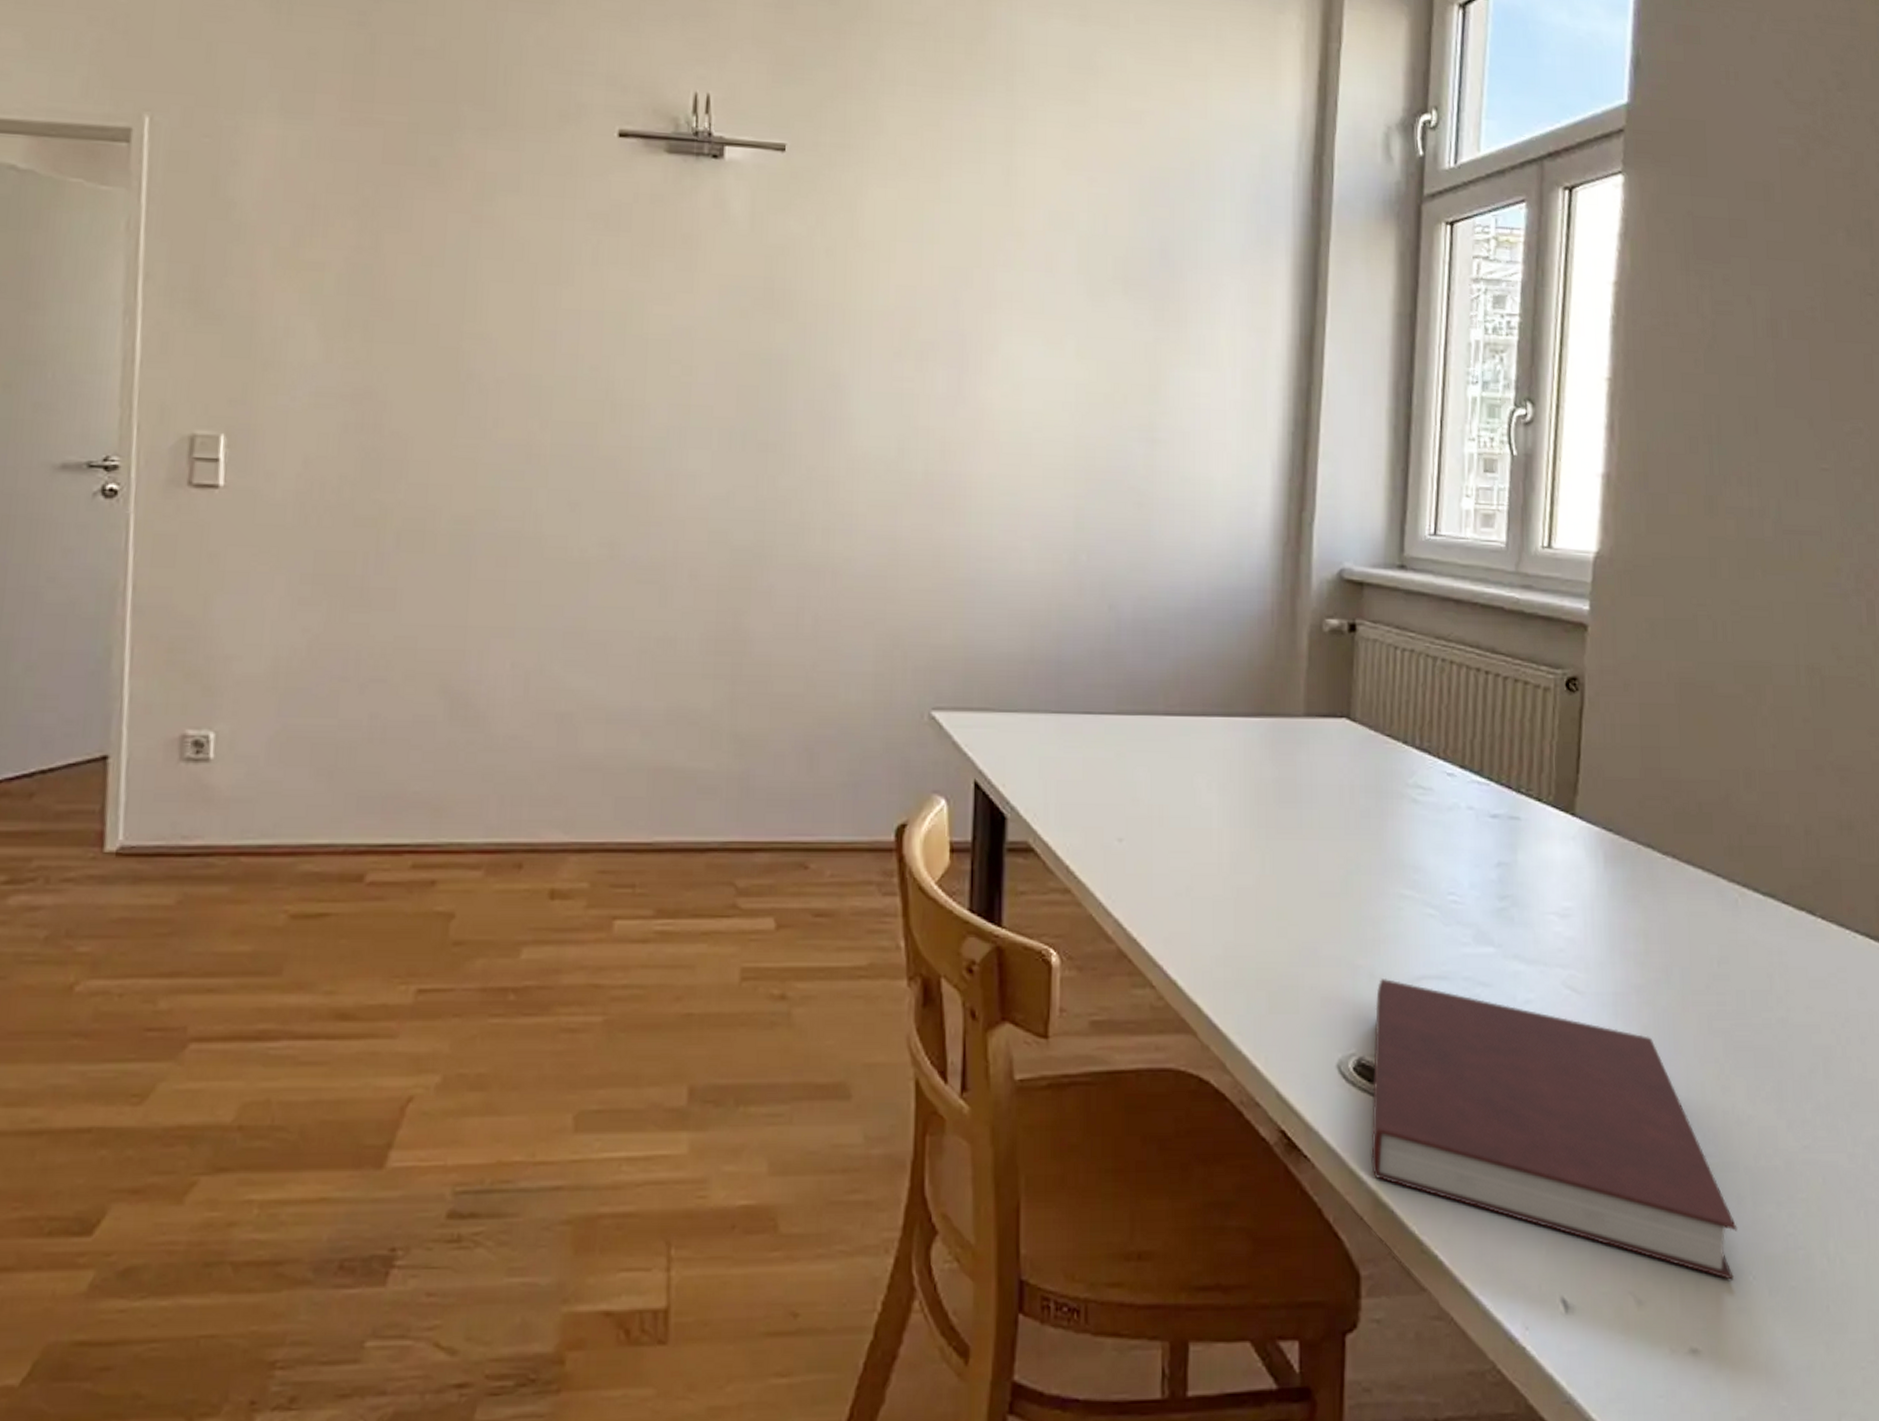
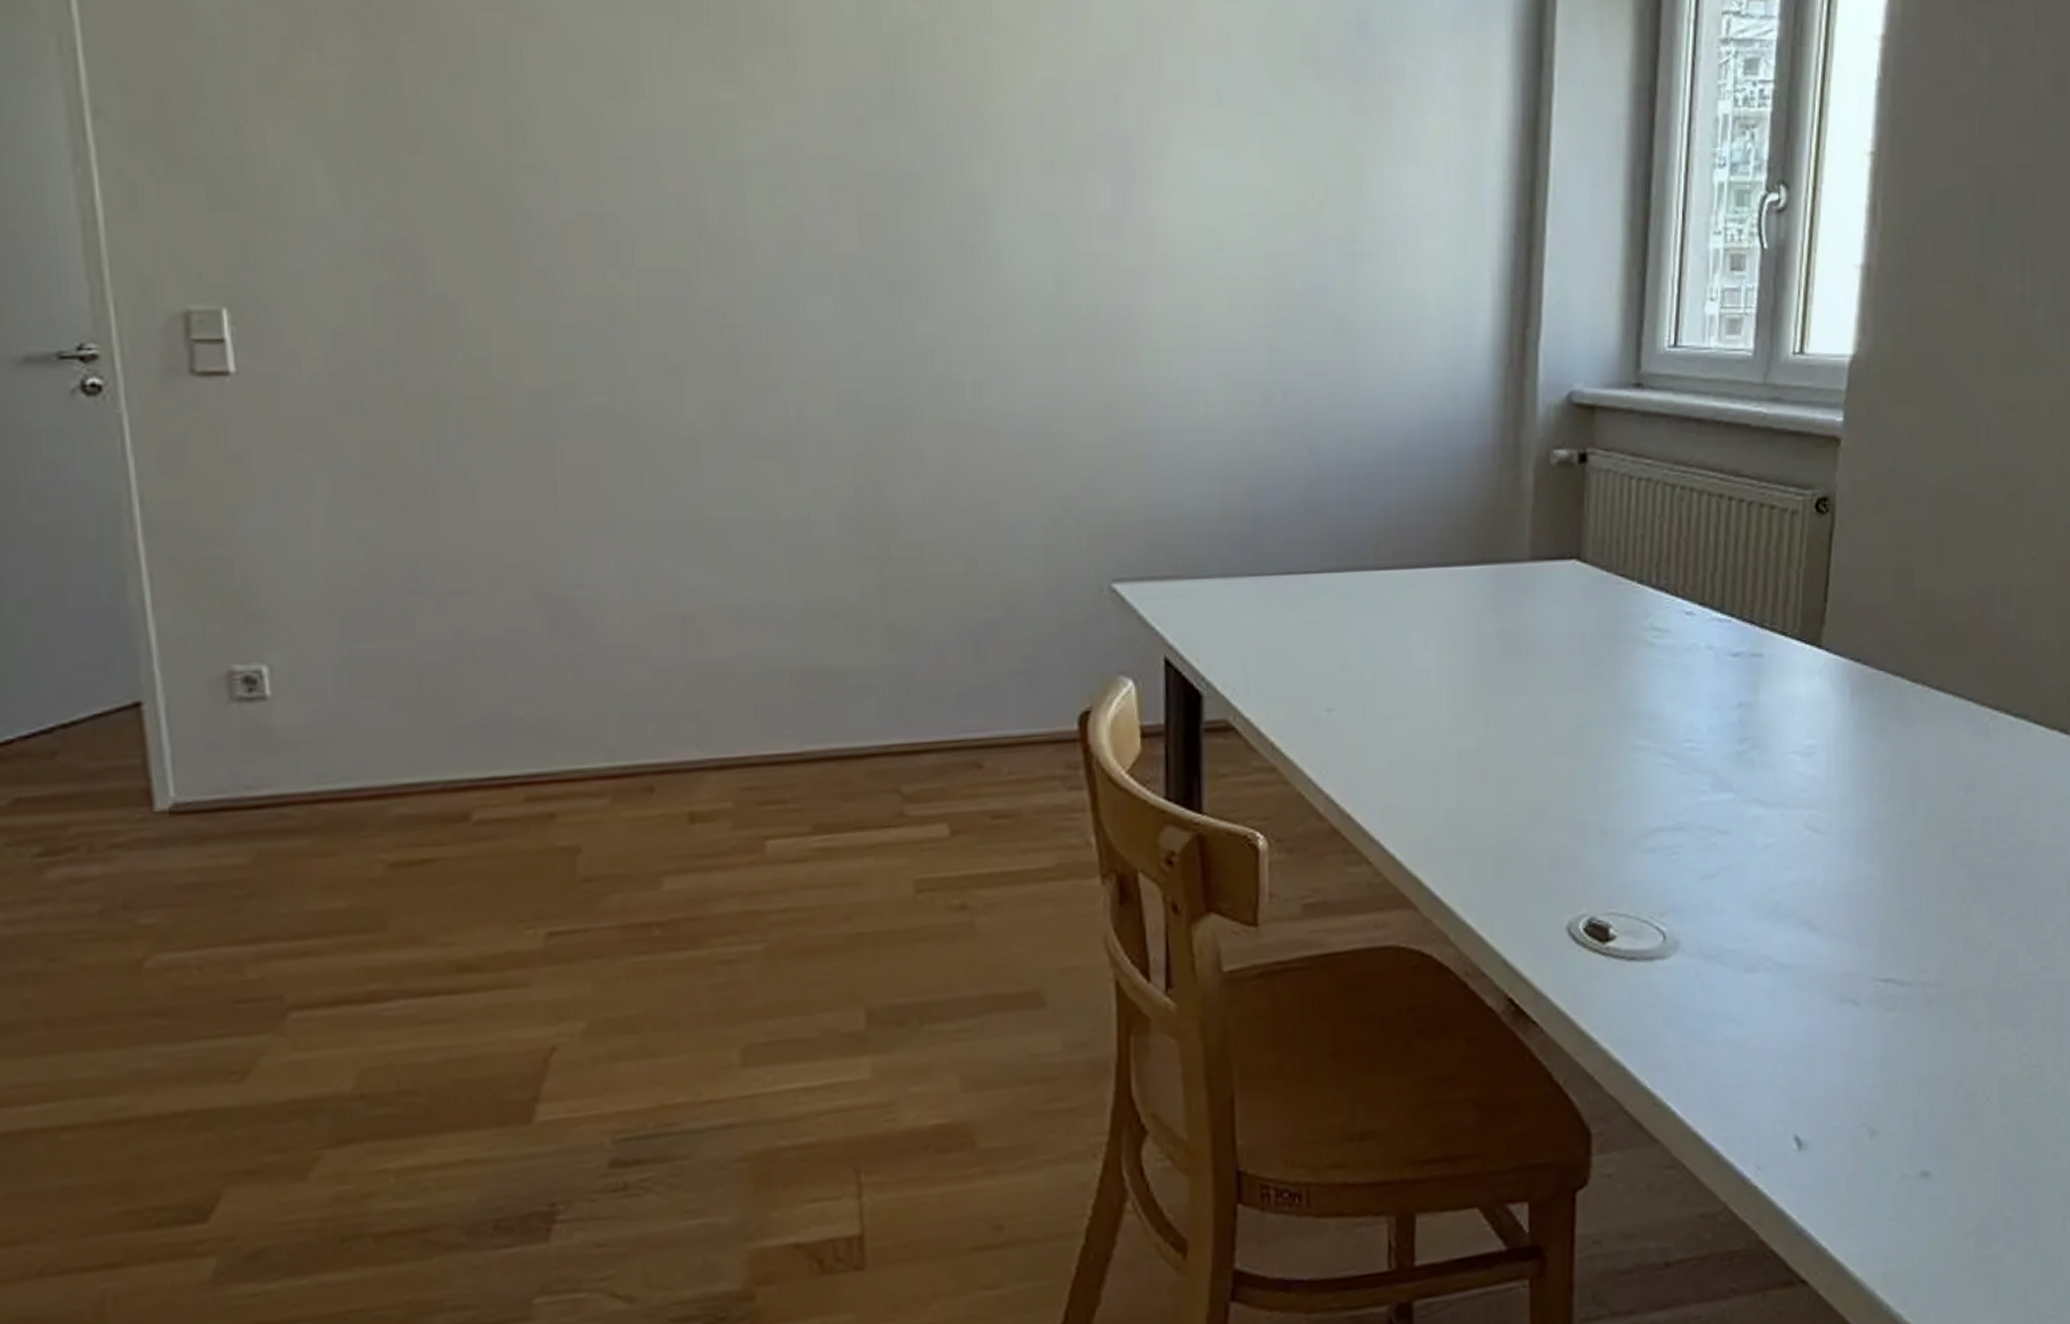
notebook: present [1371,979,1738,1280] -> none [1602,835,1973,1103]

